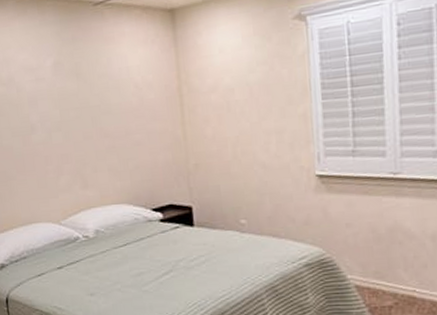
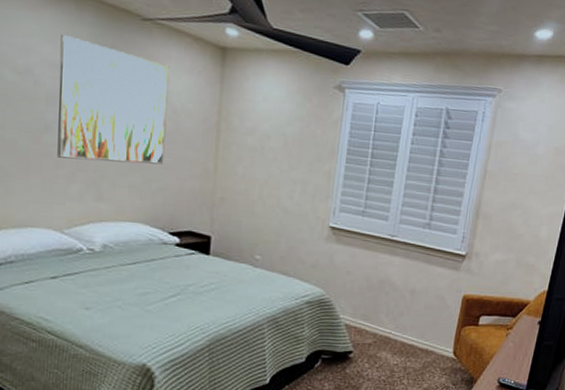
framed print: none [31,39,135,154] -> present [57,35,170,165]

